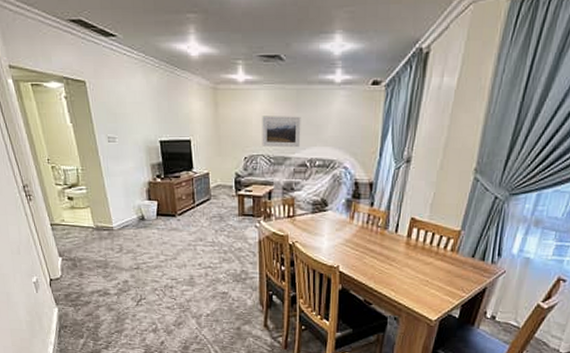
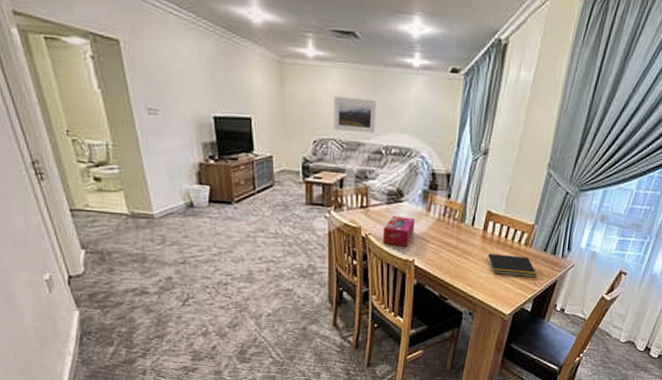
tissue box: none [309,224,340,254] -> present [383,215,416,247]
notepad: none [411,260,465,284] -> present [486,253,537,278]

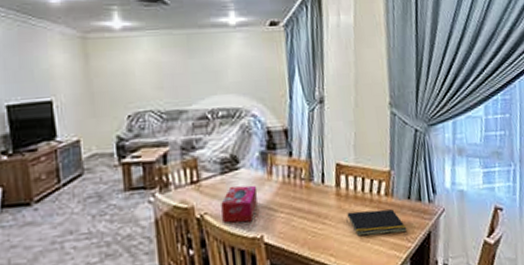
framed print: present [333,96,377,134] -> none [147,63,198,101]

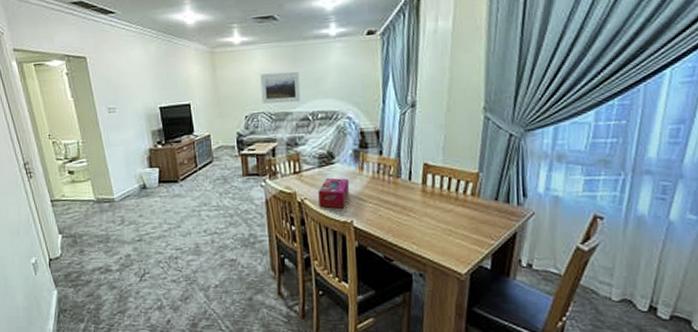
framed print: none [147,63,198,101] -> present [260,71,301,104]
notepad: present [346,209,408,236] -> none [430,207,492,231]

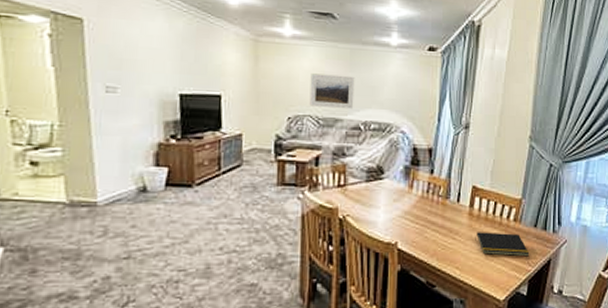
tissue box: present [318,177,350,209] -> none [362,194,398,228]
notepad: none [430,207,492,231] -> present [475,232,530,257]

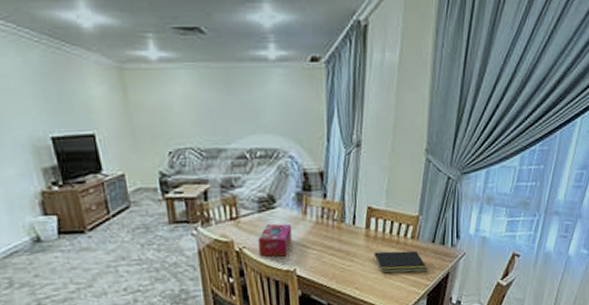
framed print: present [309,73,355,110] -> none [185,99,237,138]
tissue box: none [362,194,398,228] -> present [258,223,292,257]

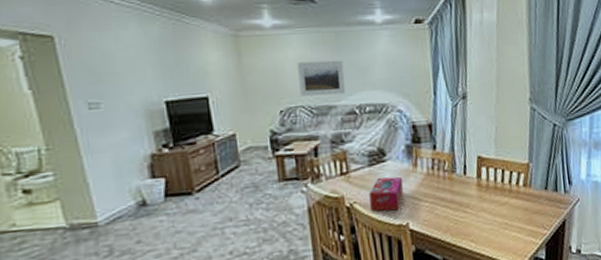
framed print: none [185,99,237,138] -> present [297,60,346,96]
notepad: present [373,250,428,274] -> none [486,199,544,224]

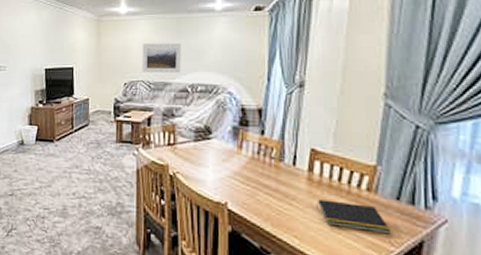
tissue box: present [369,176,403,212] -> none [192,153,226,188]
notepad: none [486,199,544,224] -> present [316,199,392,235]

